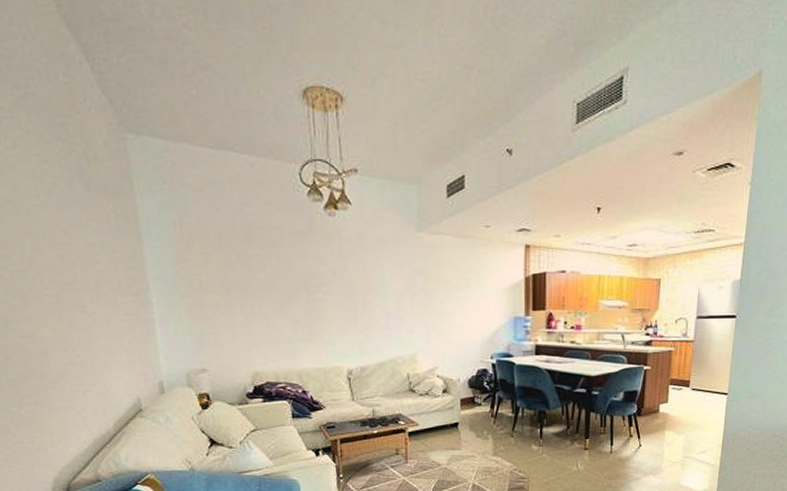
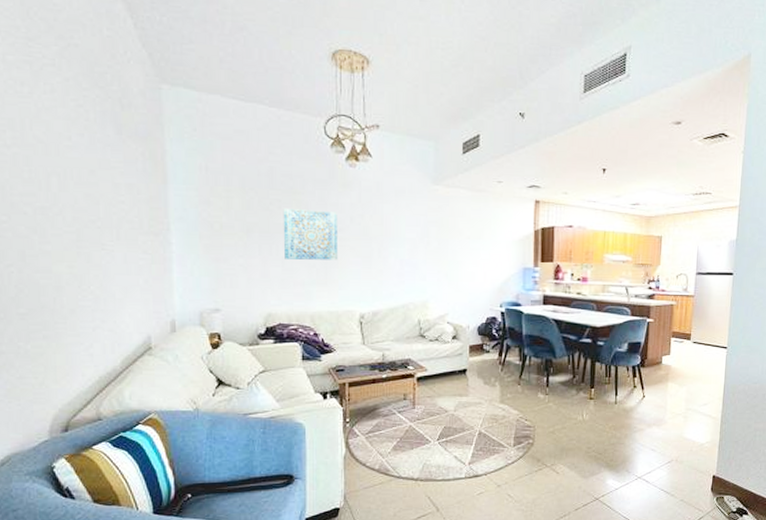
wall art: none [262,263,323,316] -> present [283,209,339,260]

